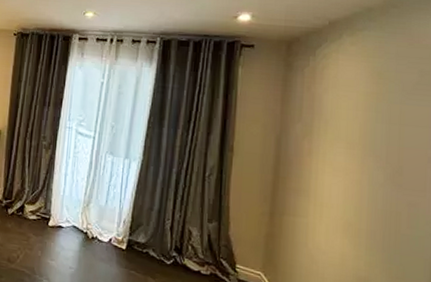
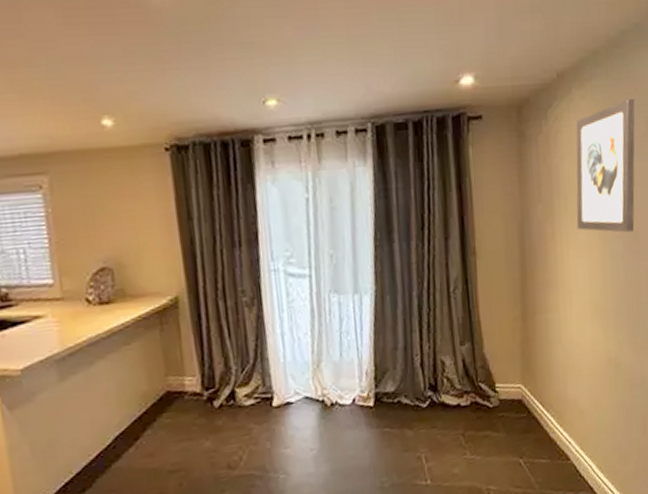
wall art: none [335,50,409,167] -> present [576,98,635,233]

